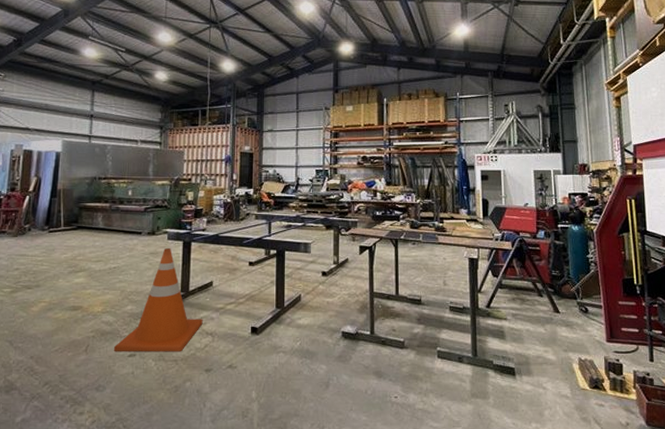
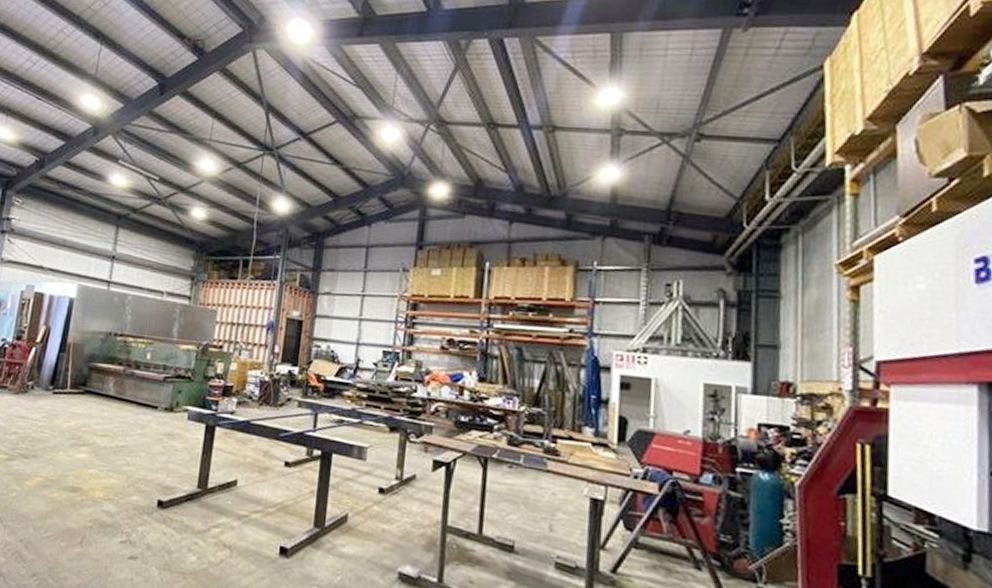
traffic cone: present [113,248,203,352] -> none [112,430,221,564]

